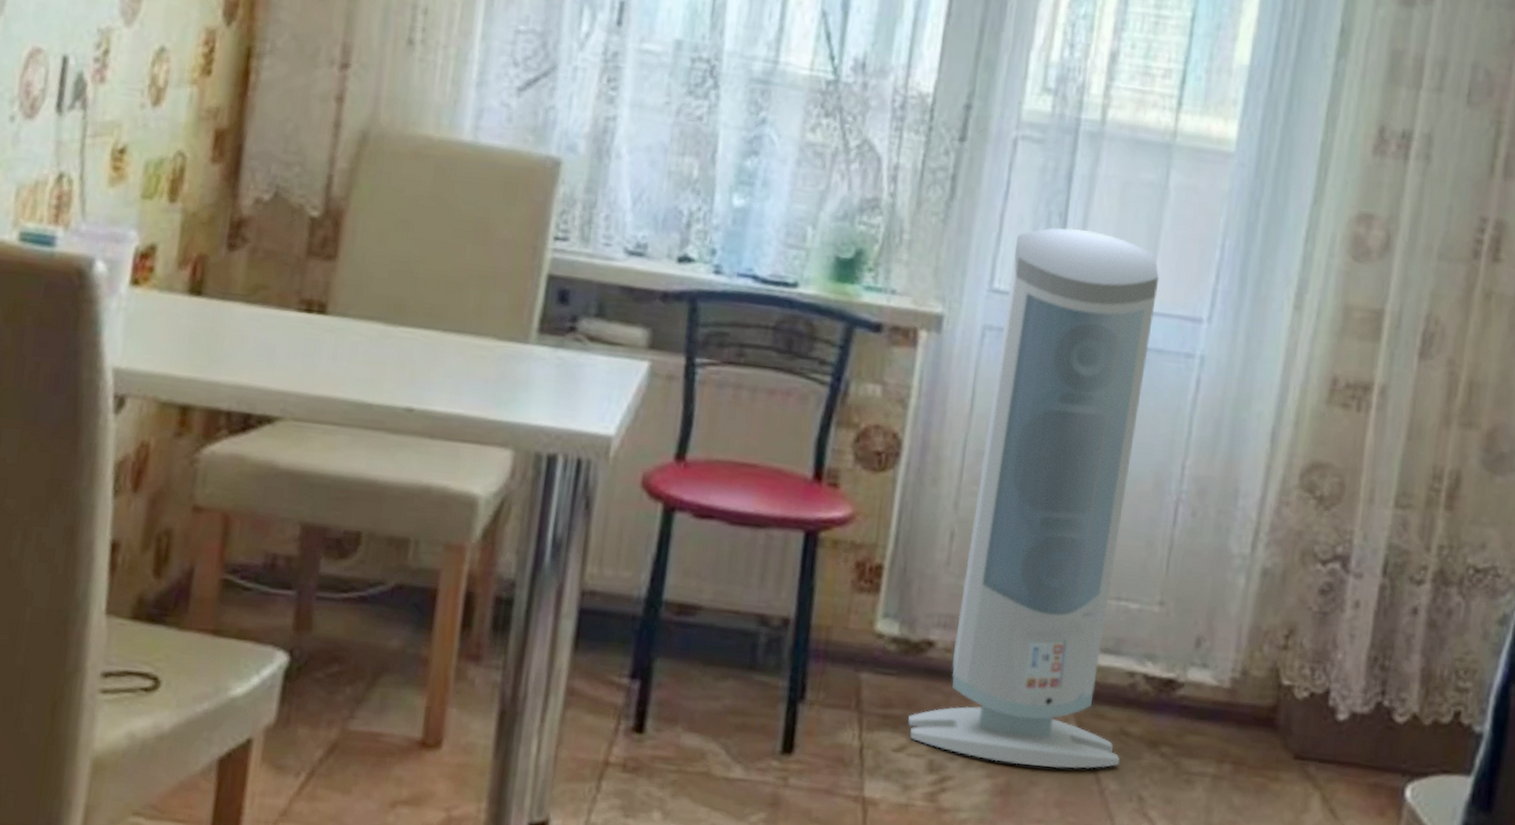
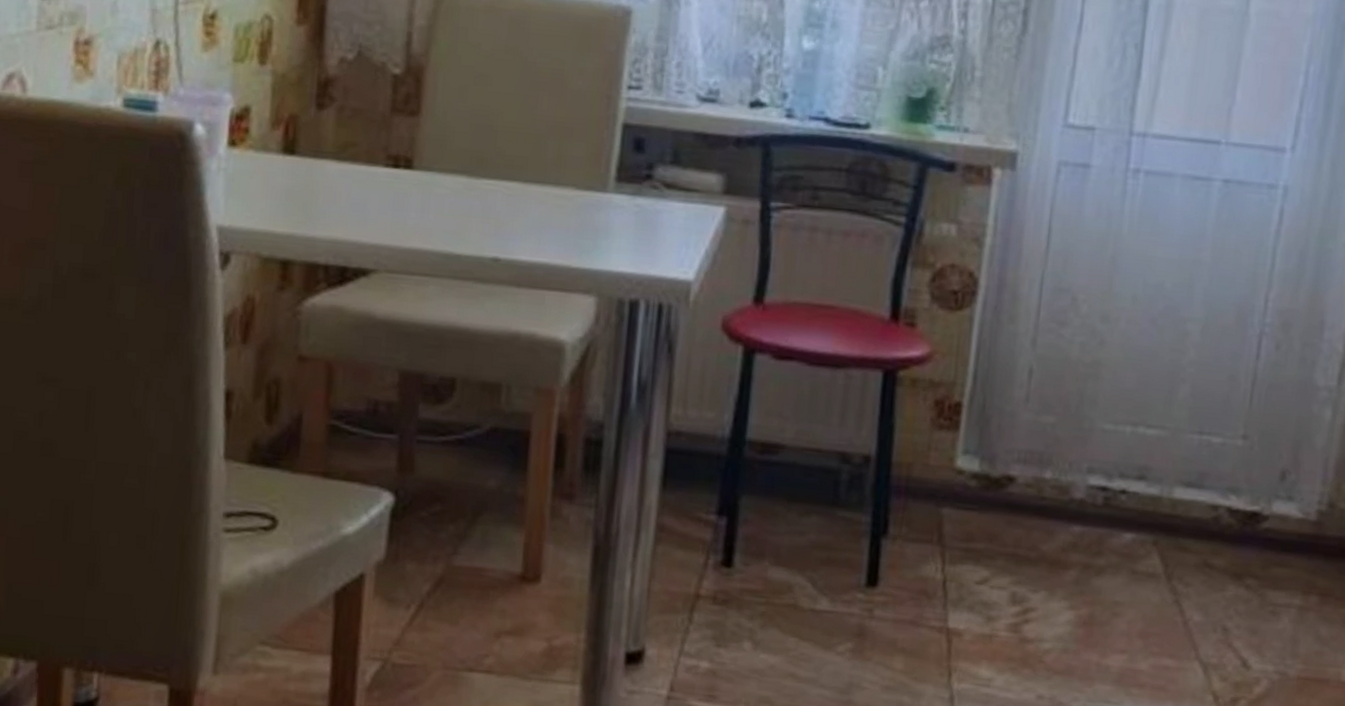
air purifier: present [908,227,1160,769] -> none [990,59,1240,600]

